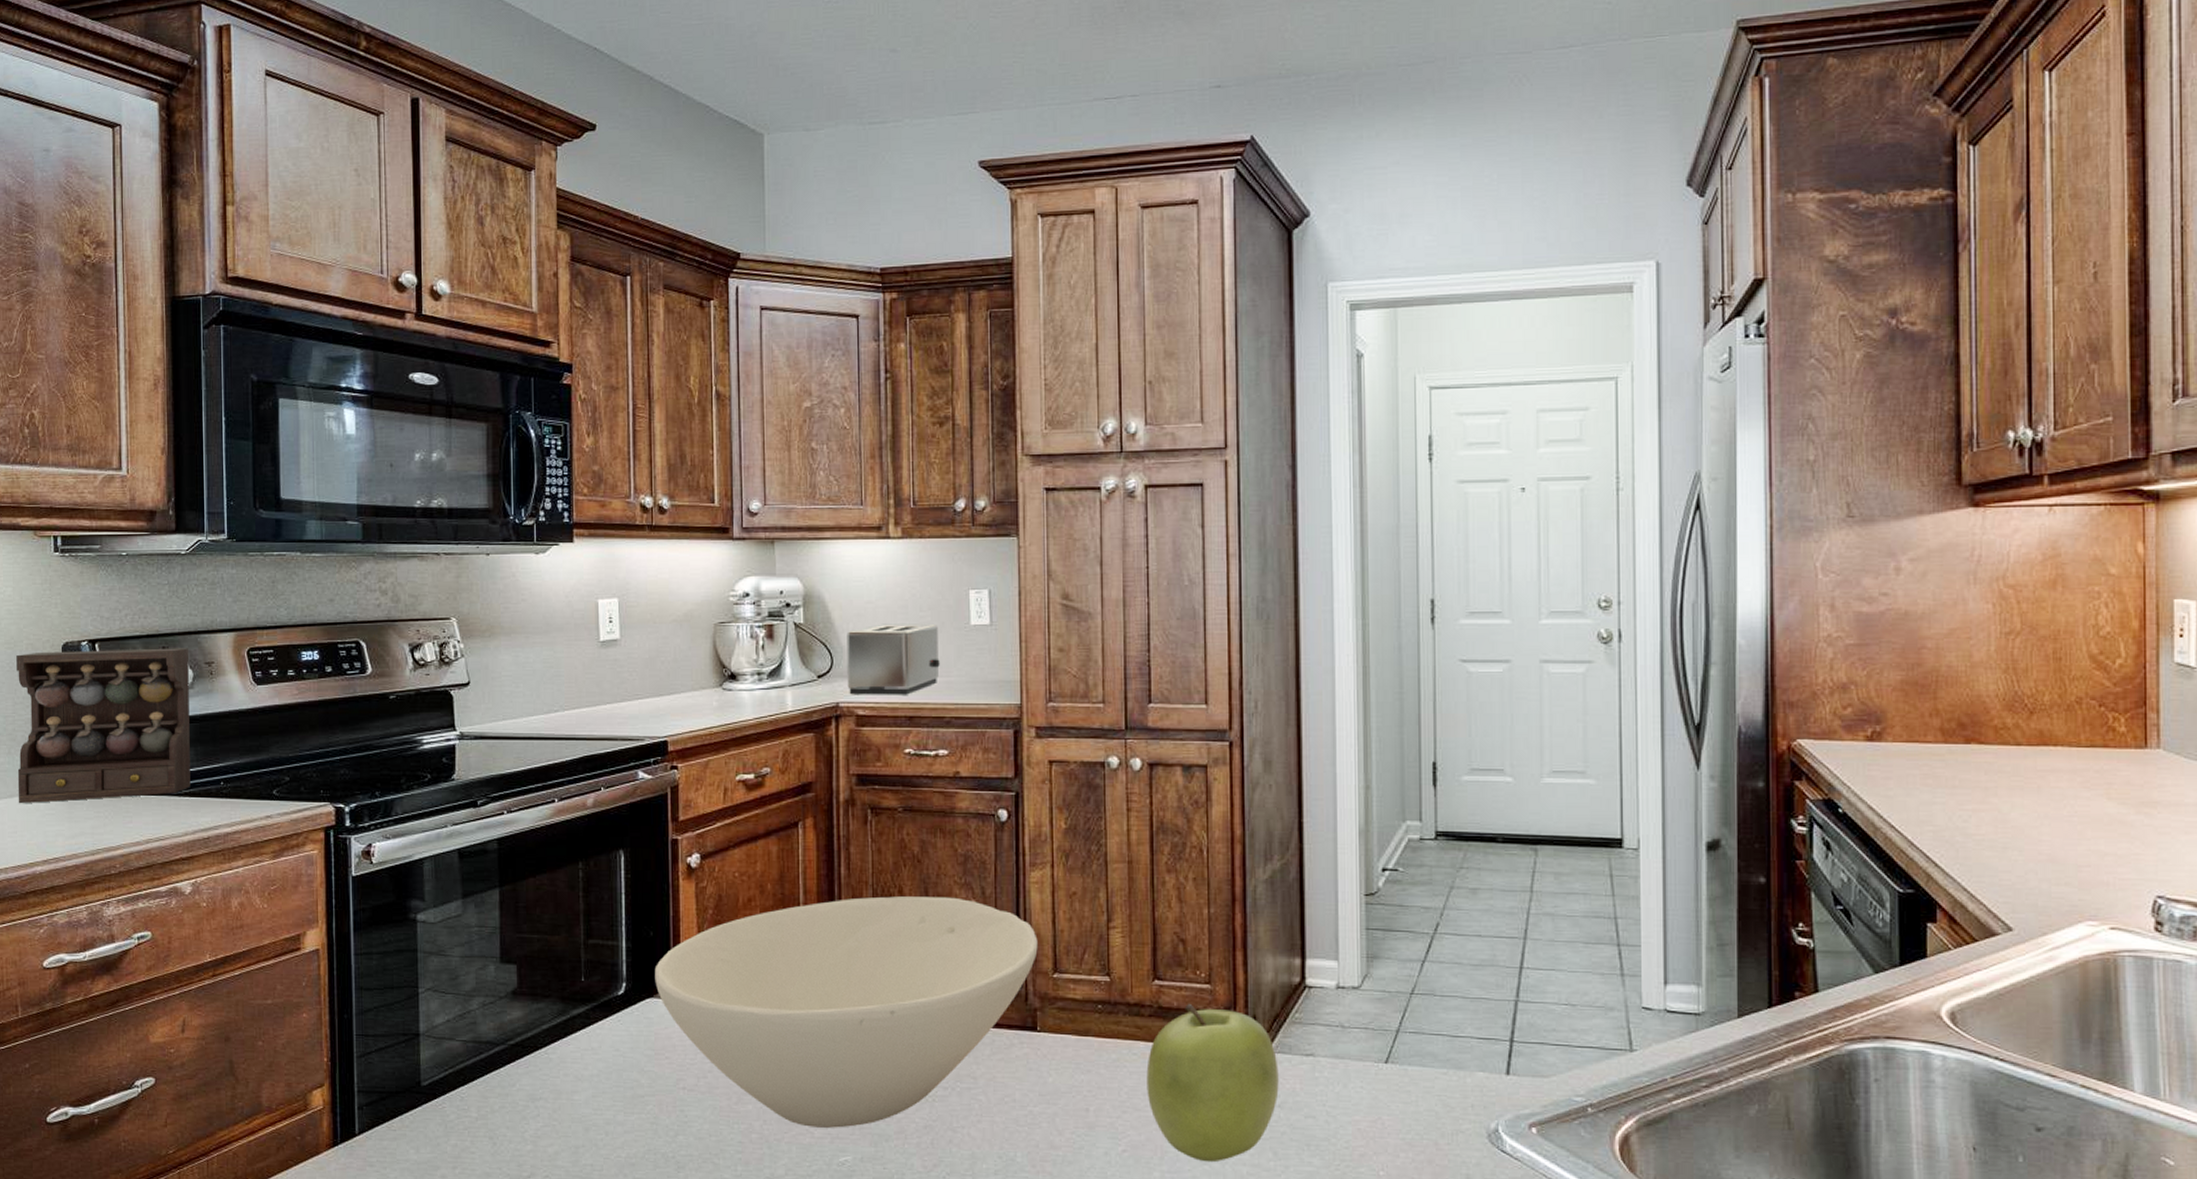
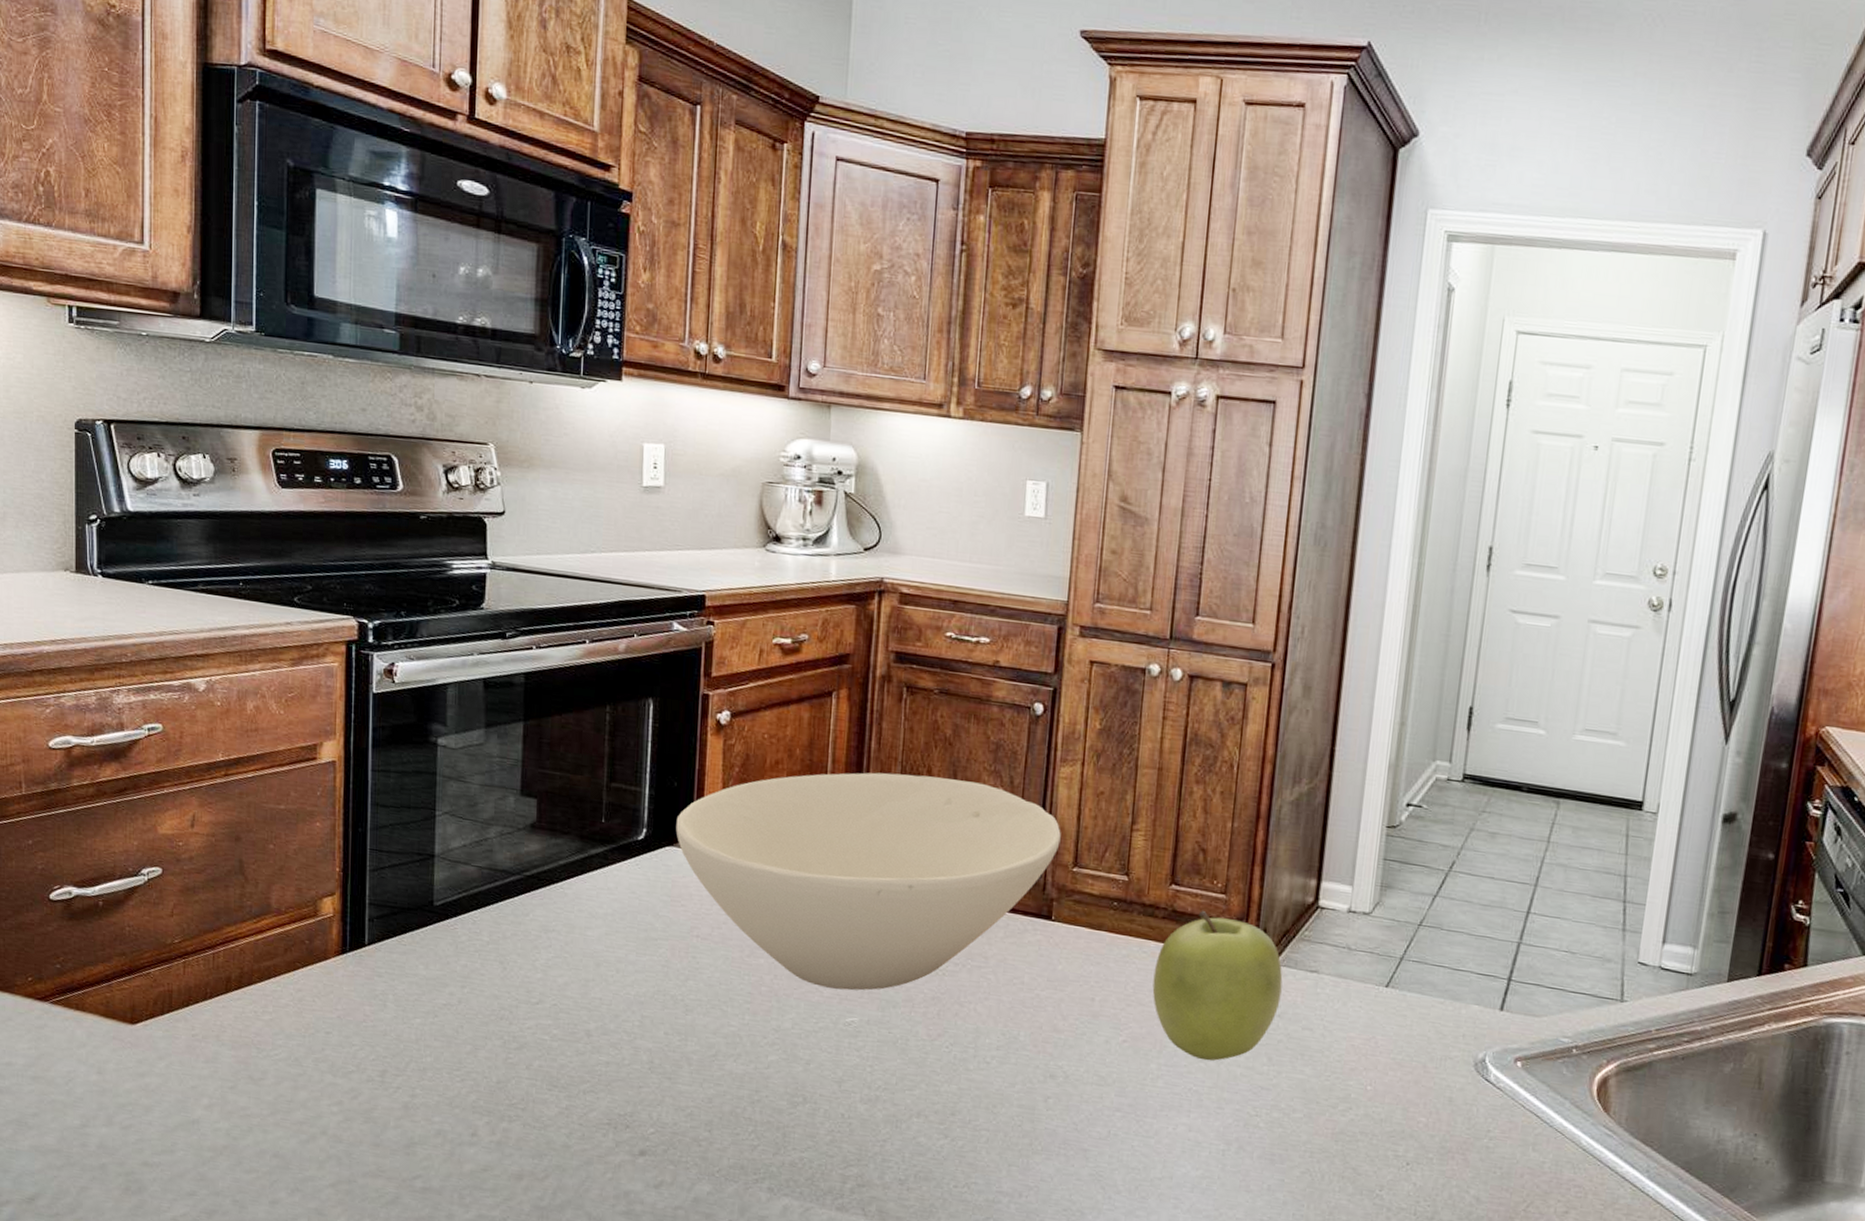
spice rack: present [16,648,191,804] -> none [25,425,210,589]
toaster: present [847,623,940,695] -> none [894,503,991,579]

